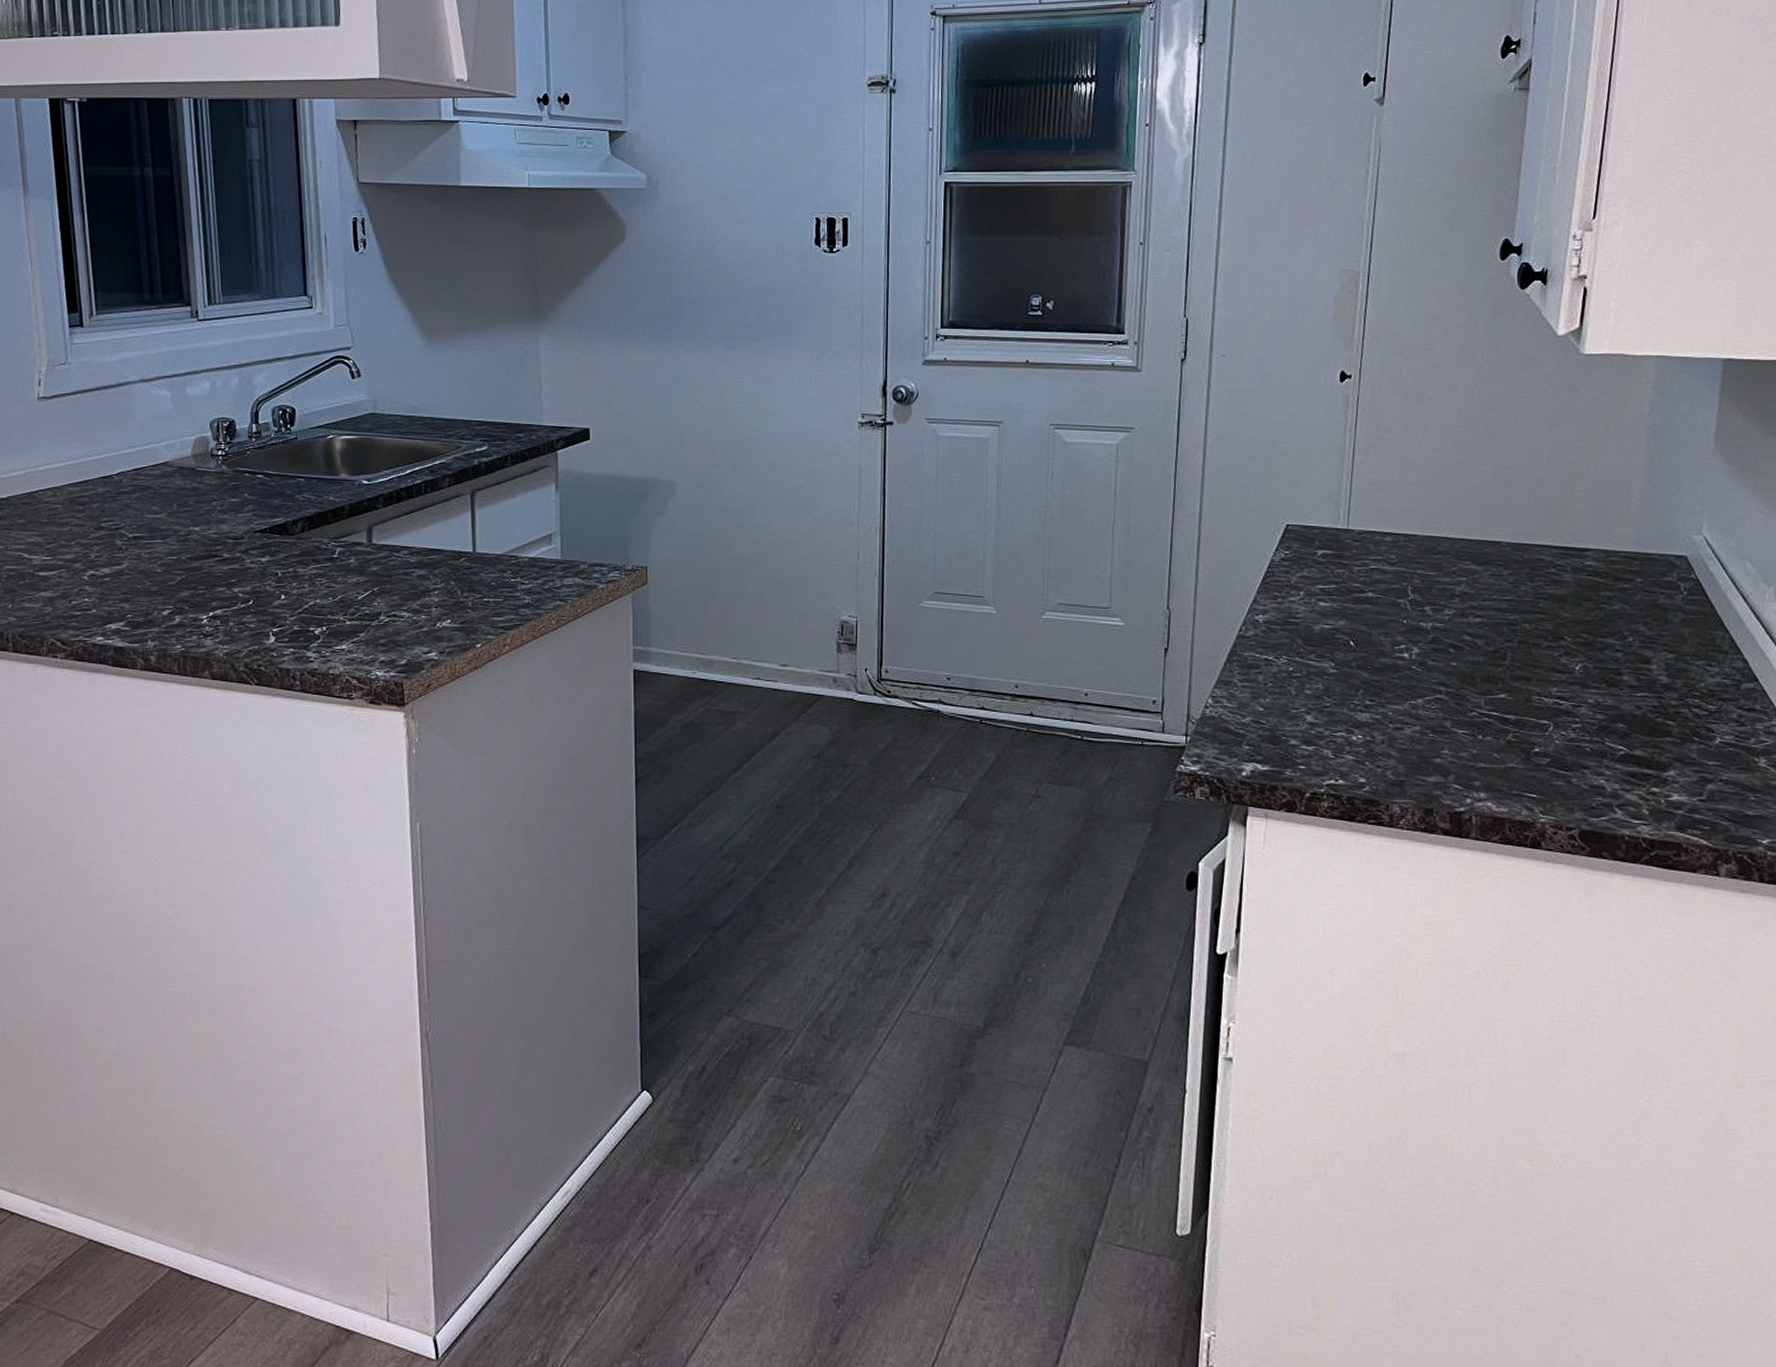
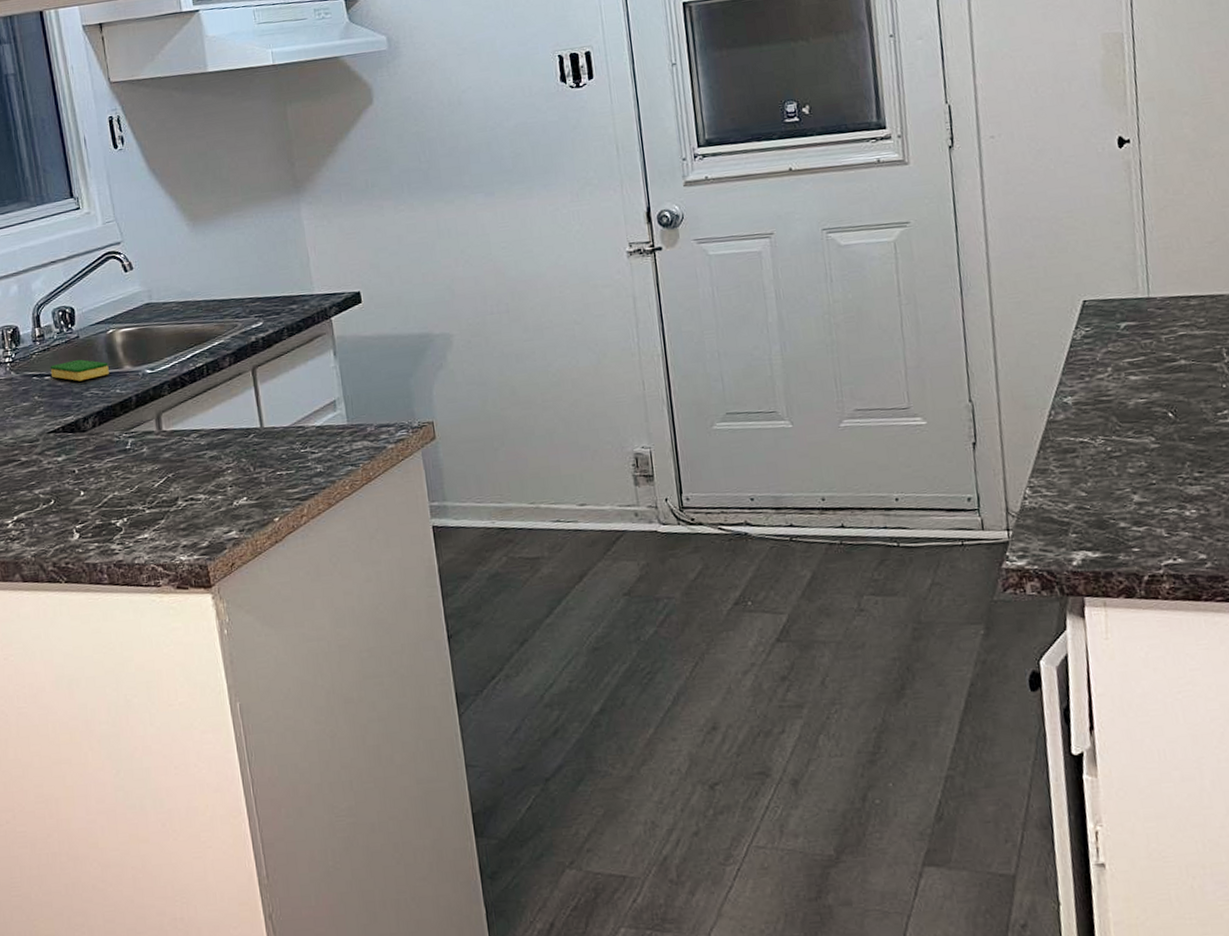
dish sponge: none [263,462,325,484] -> present [50,359,109,382]

